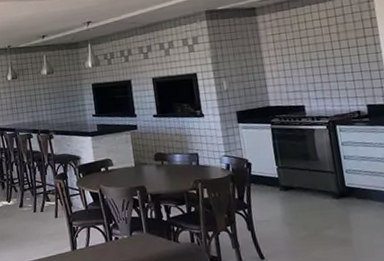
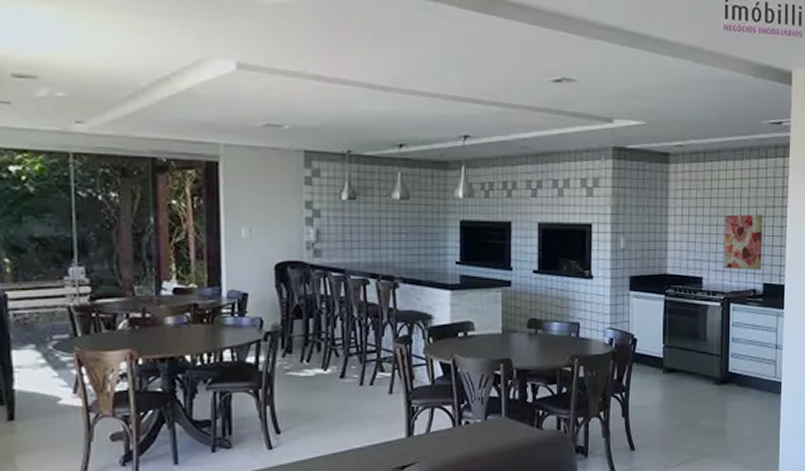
wall art: none [317,45,363,96] -> present [723,214,762,270]

